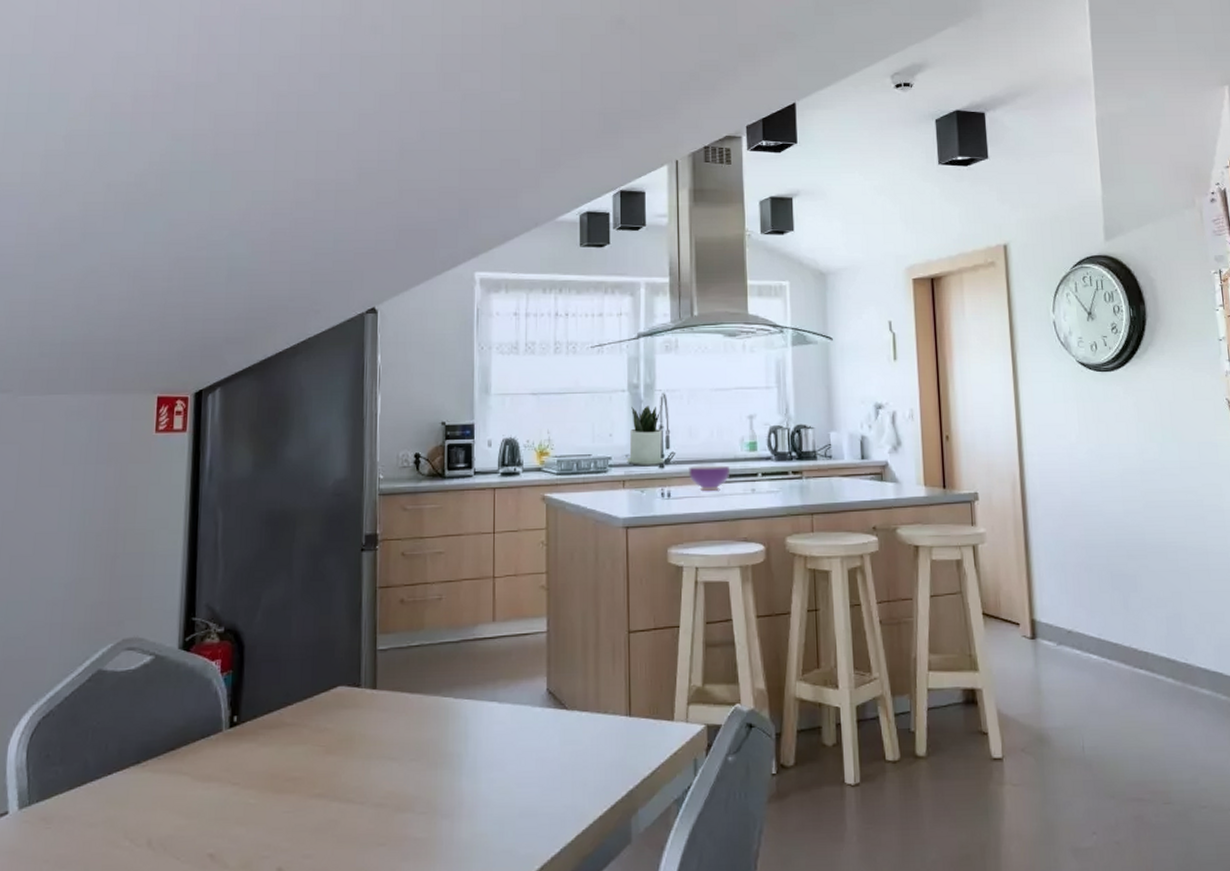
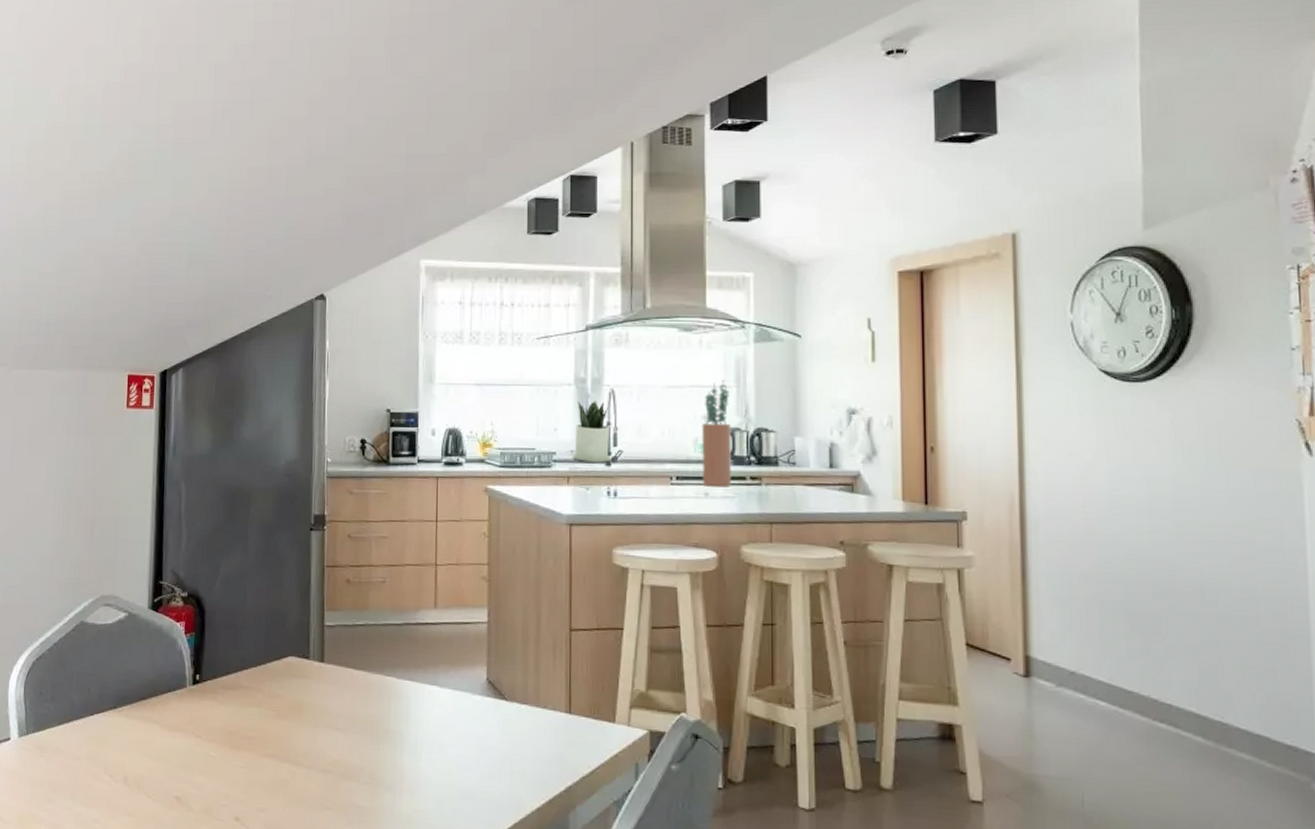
bowl: present [688,465,729,491] -> none [637,465,681,492]
vase: none [747,381,775,483] -> present [702,380,731,488]

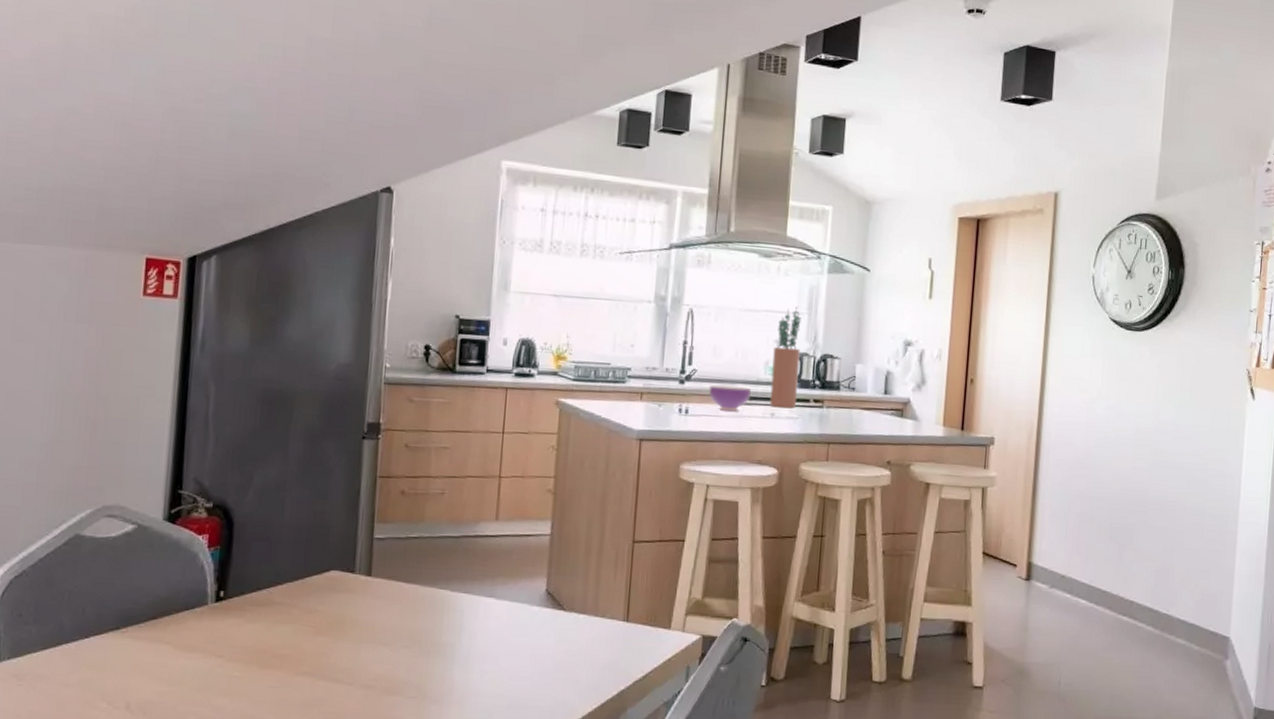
planter: present [572,400,612,463] -> none [646,318,686,381]
bowl: none [637,465,681,492] -> present [709,385,751,412]

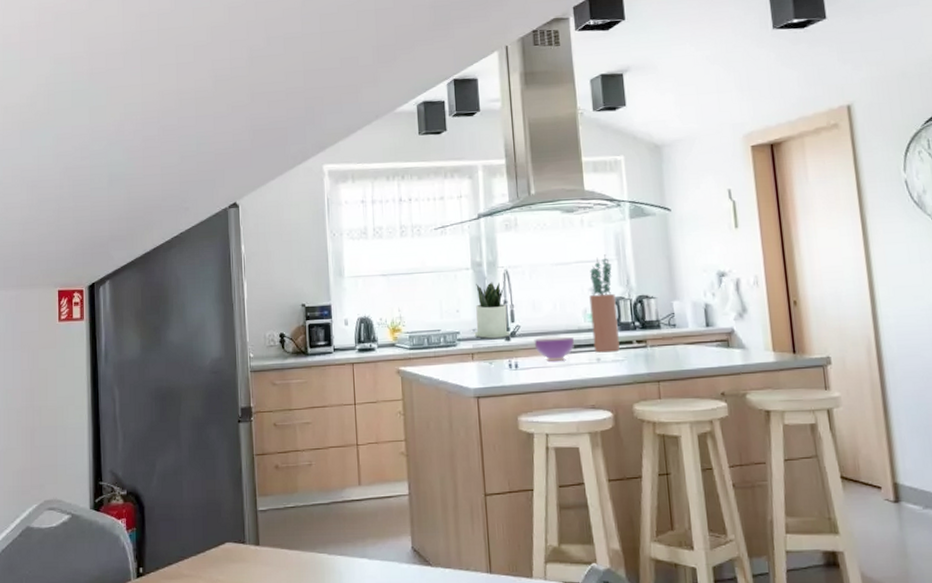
planter: none [646,318,686,381] -> present [474,282,511,339]

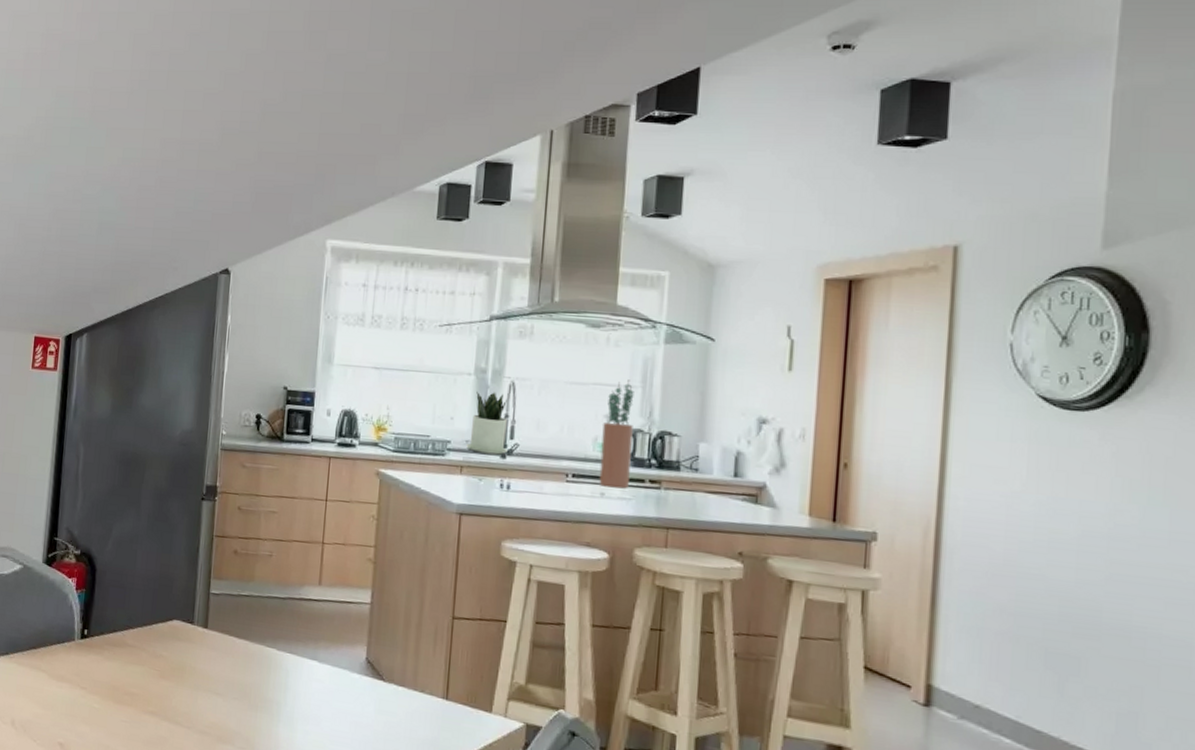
bowl: present [534,336,574,361] -> none [532,460,578,489]

